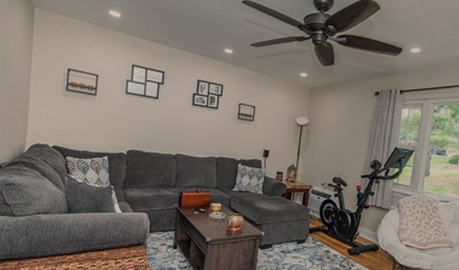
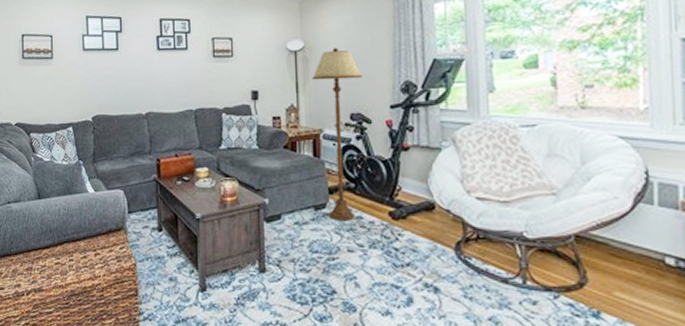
floor lamp: none [306,128,347,253] -> present [312,48,363,221]

